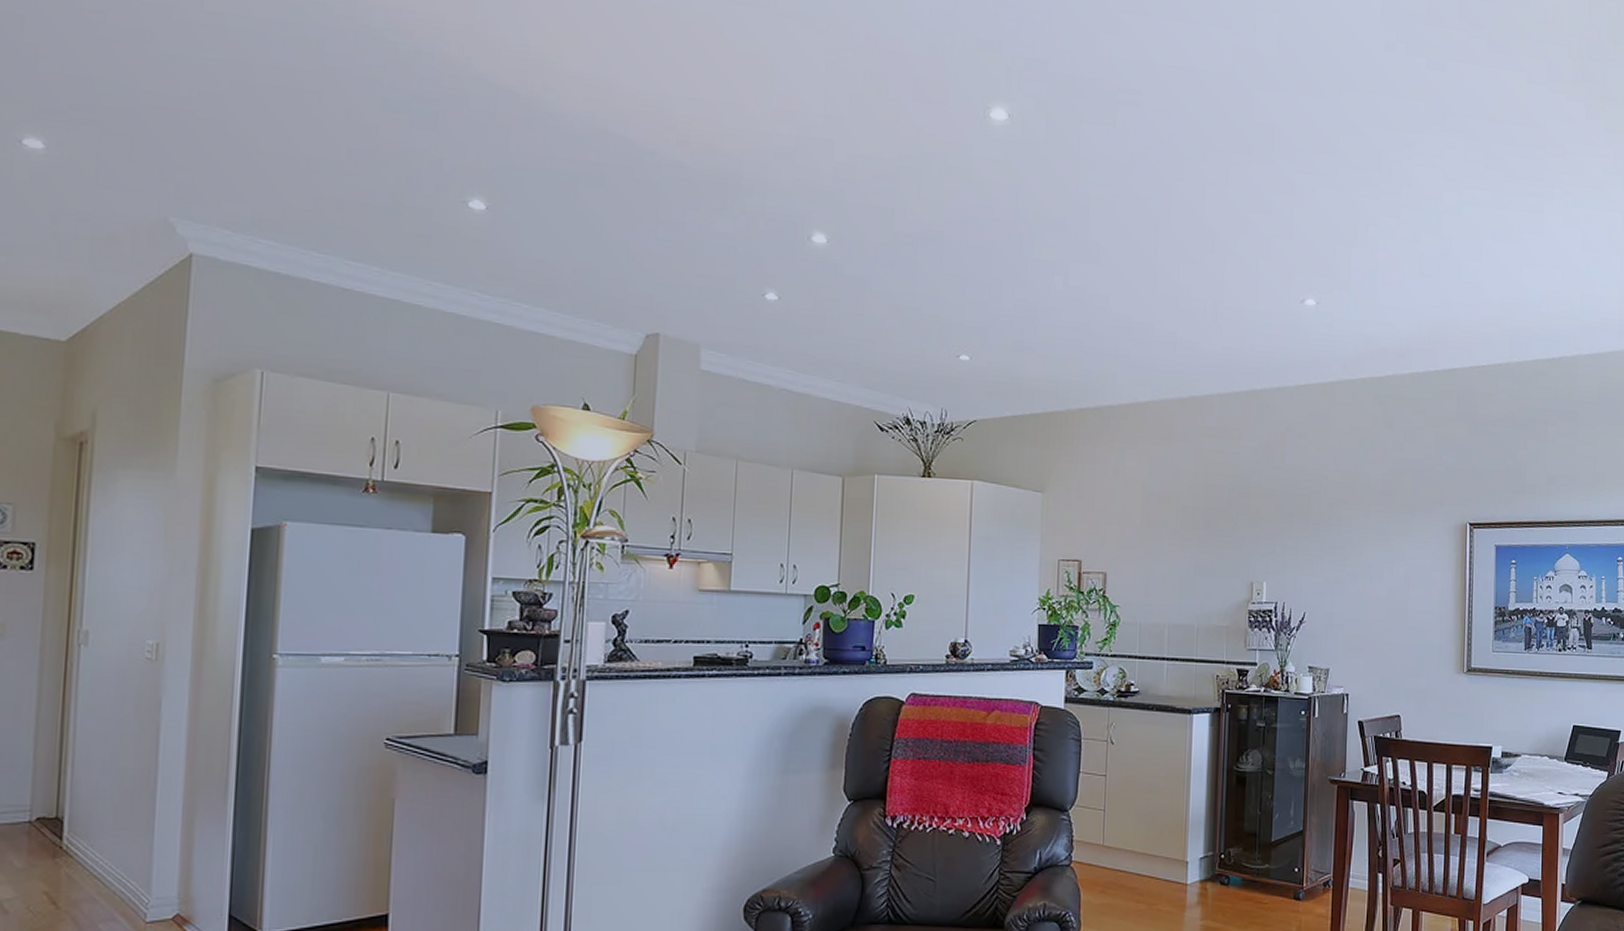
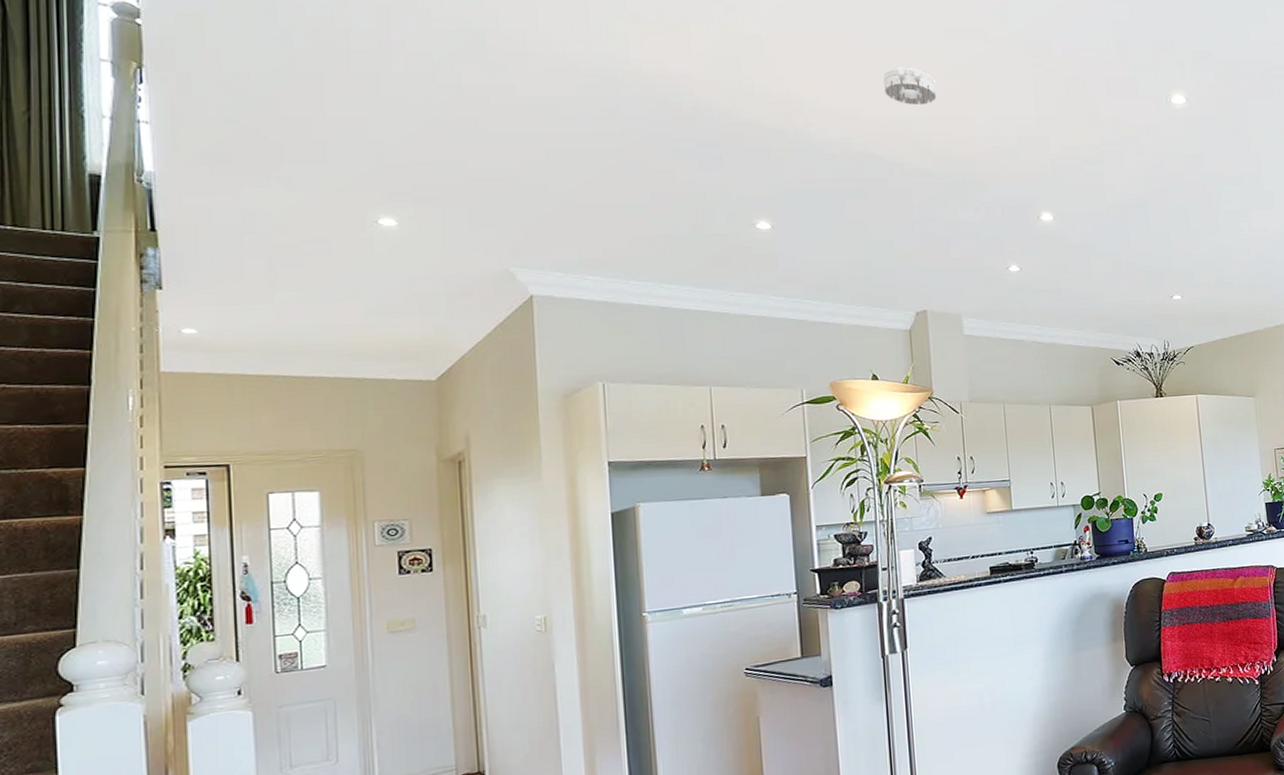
smoke detector: none [643,32,707,82] -> present [883,67,937,105]

